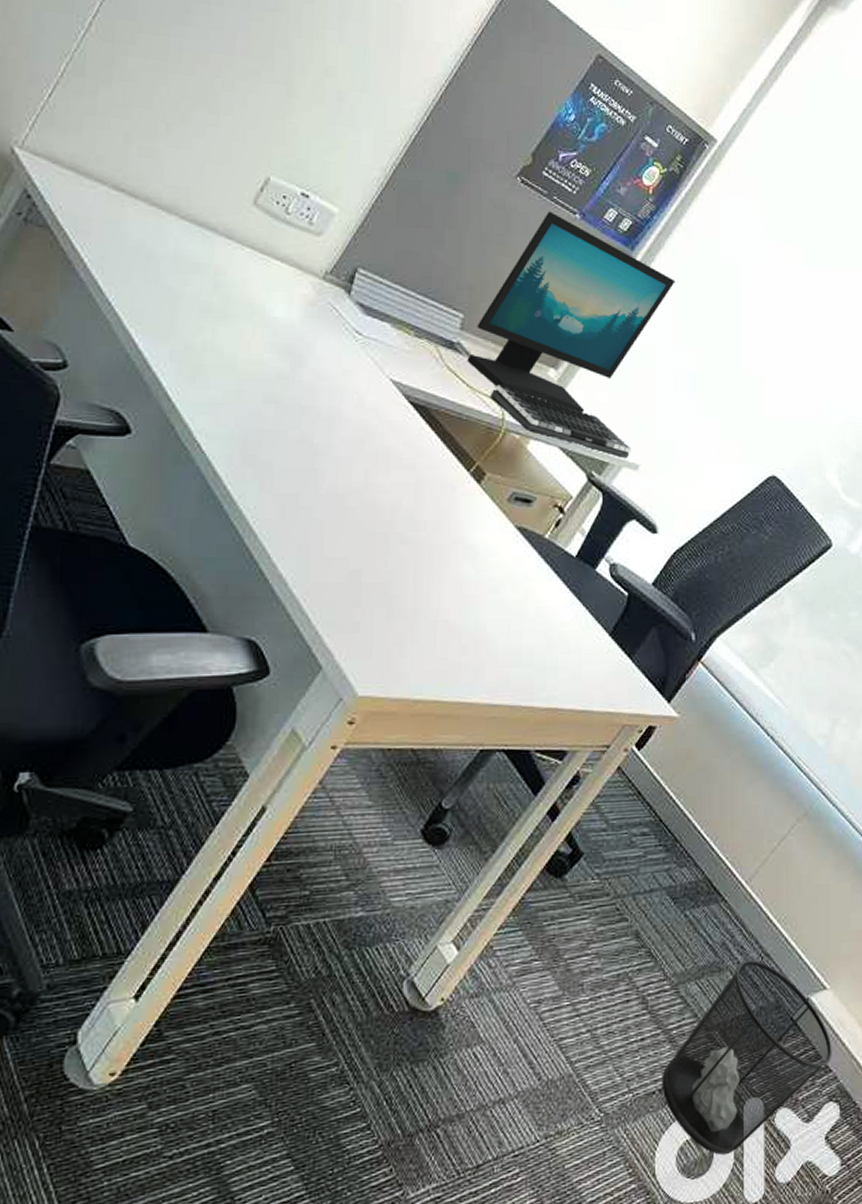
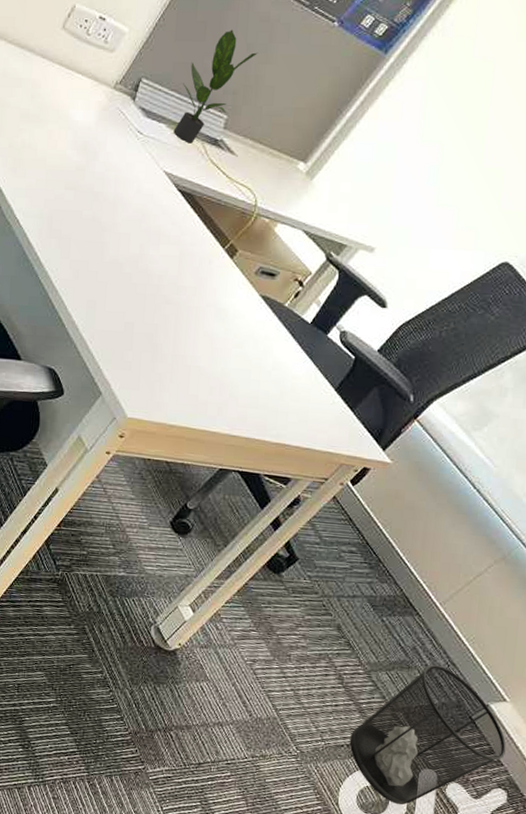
potted plant: none [400,216,494,347] -> present [173,29,258,144]
computer monitor: present [467,211,675,412] -> none [228,21,426,201]
computer keyboard: present [490,384,631,458] -> none [246,176,369,241]

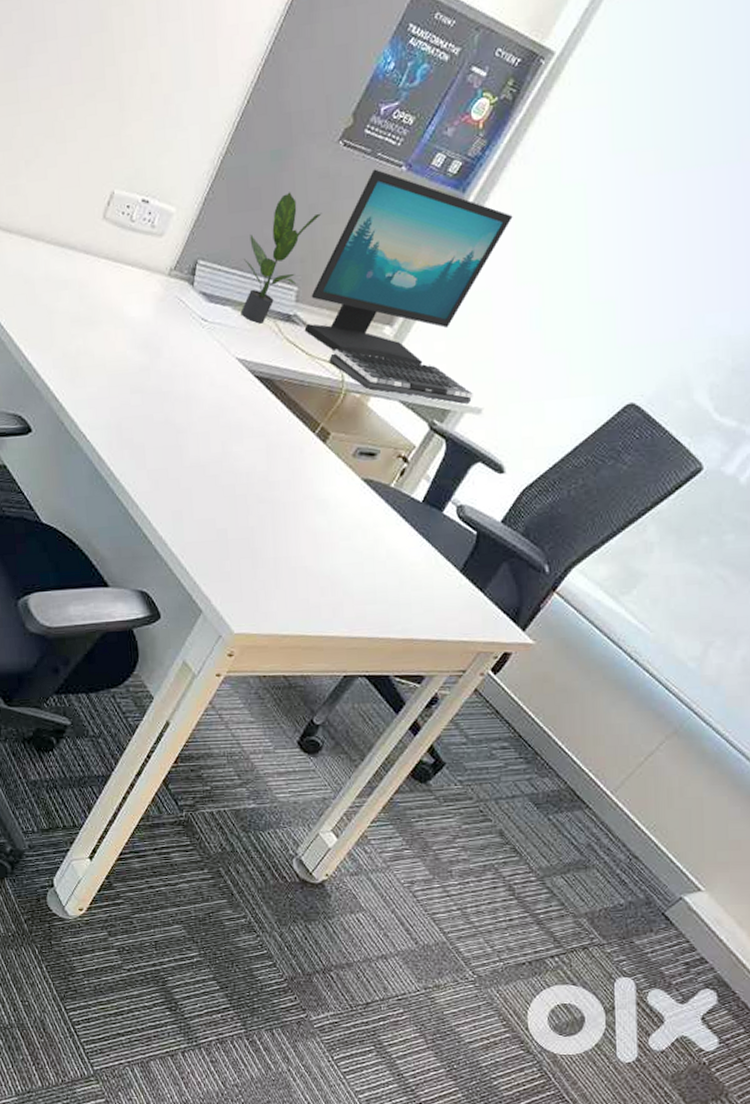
computer monitor: none [228,21,426,201] -> present [304,169,513,365]
computer keyboard: none [246,176,369,241] -> present [329,348,473,404]
waste bin: present [349,664,506,805] -> none [531,860,708,1020]

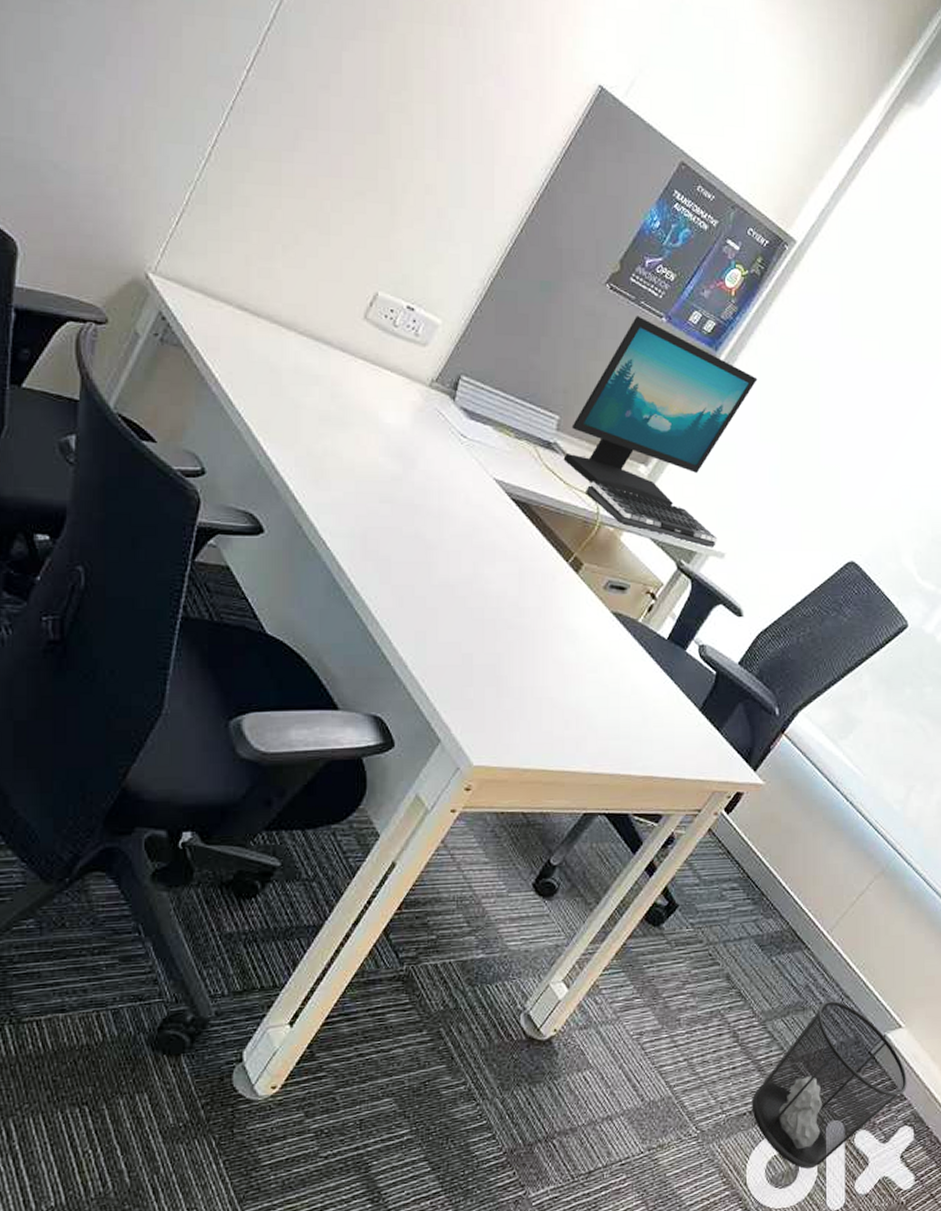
potted plant: present [240,192,322,324] -> none [501,323,586,447]
waste bin: none [531,860,708,1020] -> present [751,1000,907,1169]

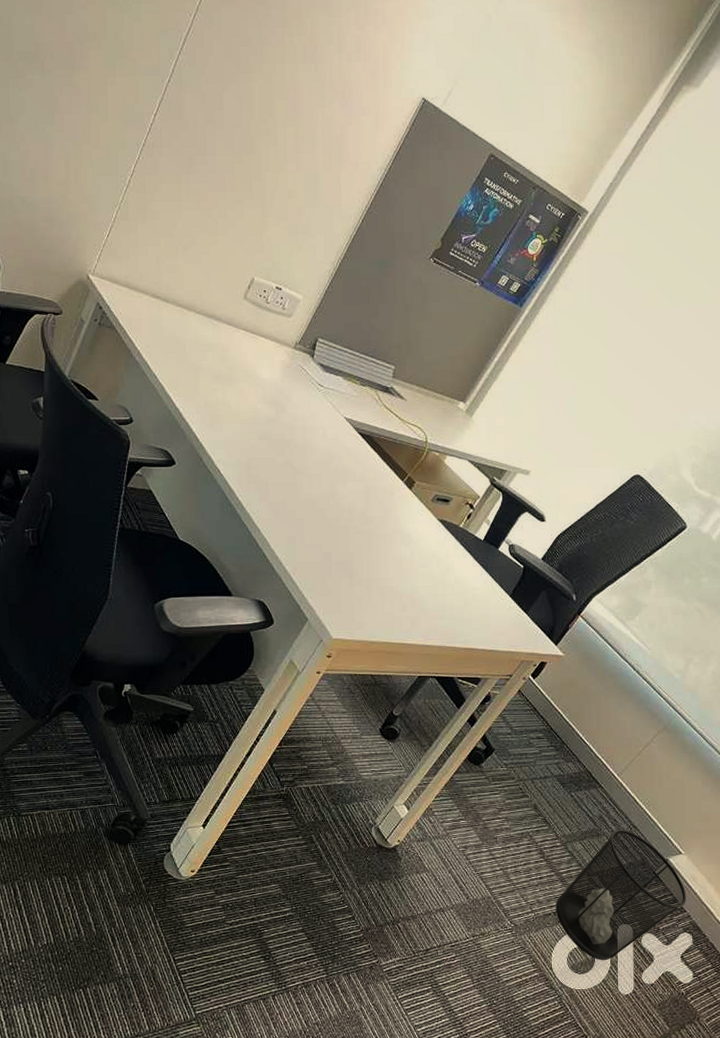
computer monitor: present [563,316,758,505] -> none [398,282,556,434]
computer keyboard: present [586,481,718,547] -> none [416,416,524,466]

